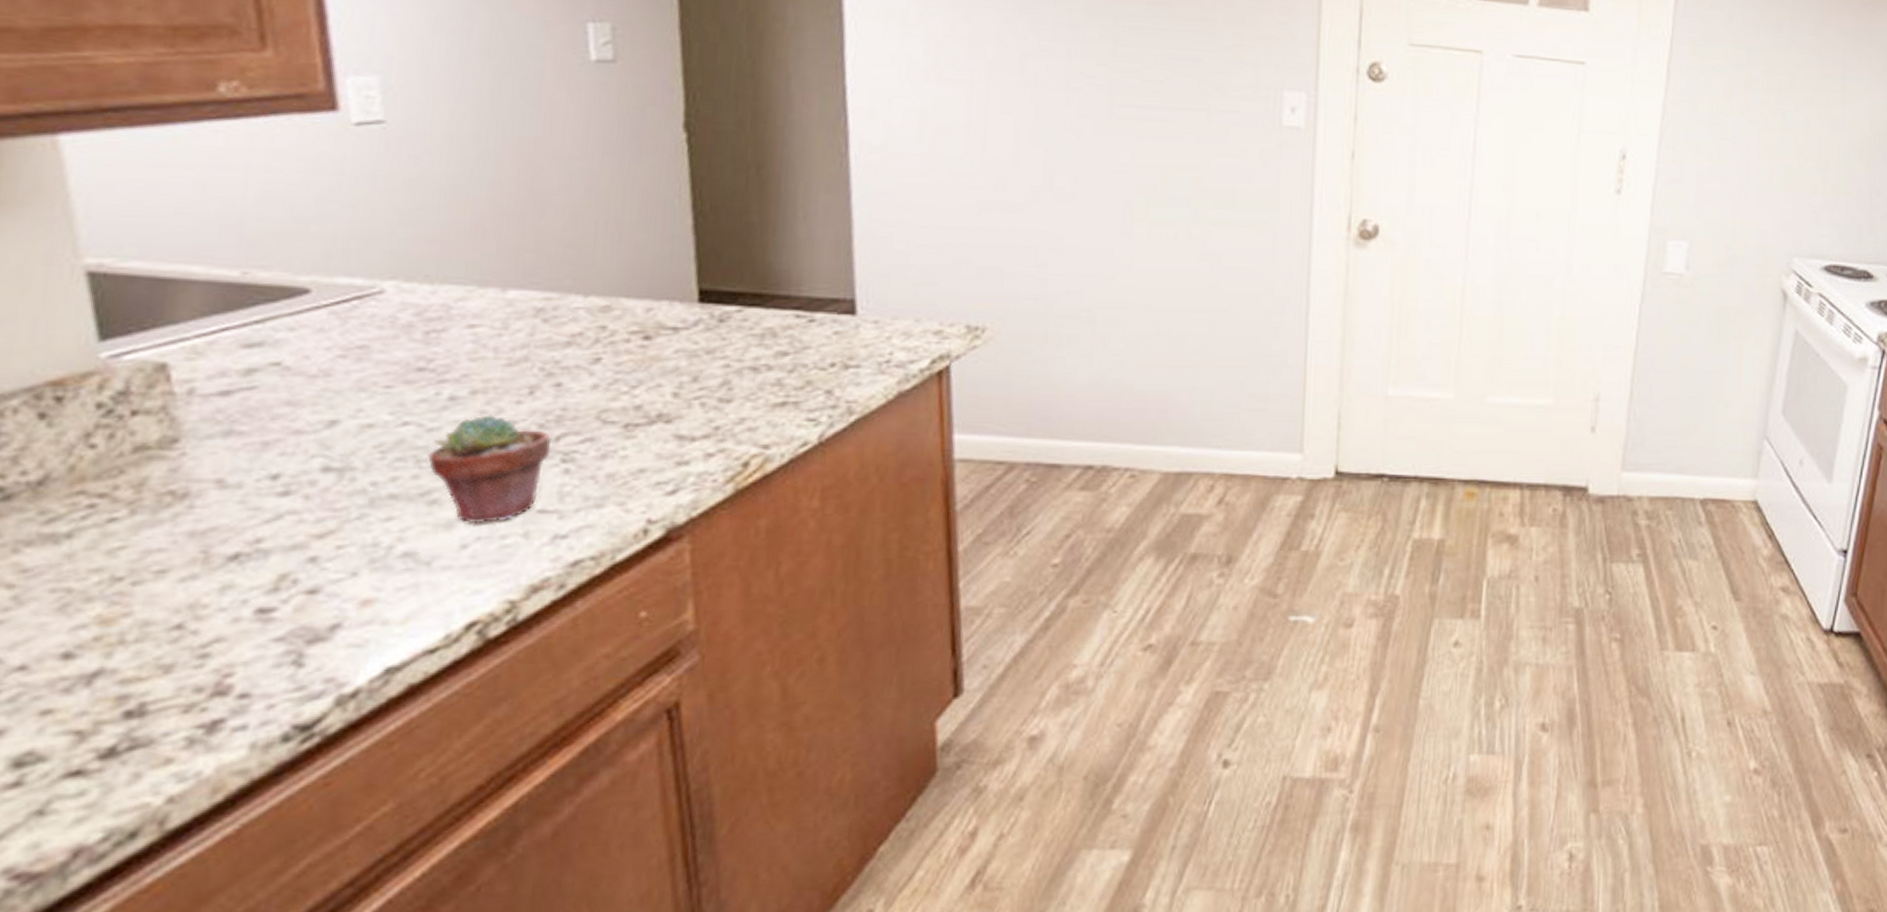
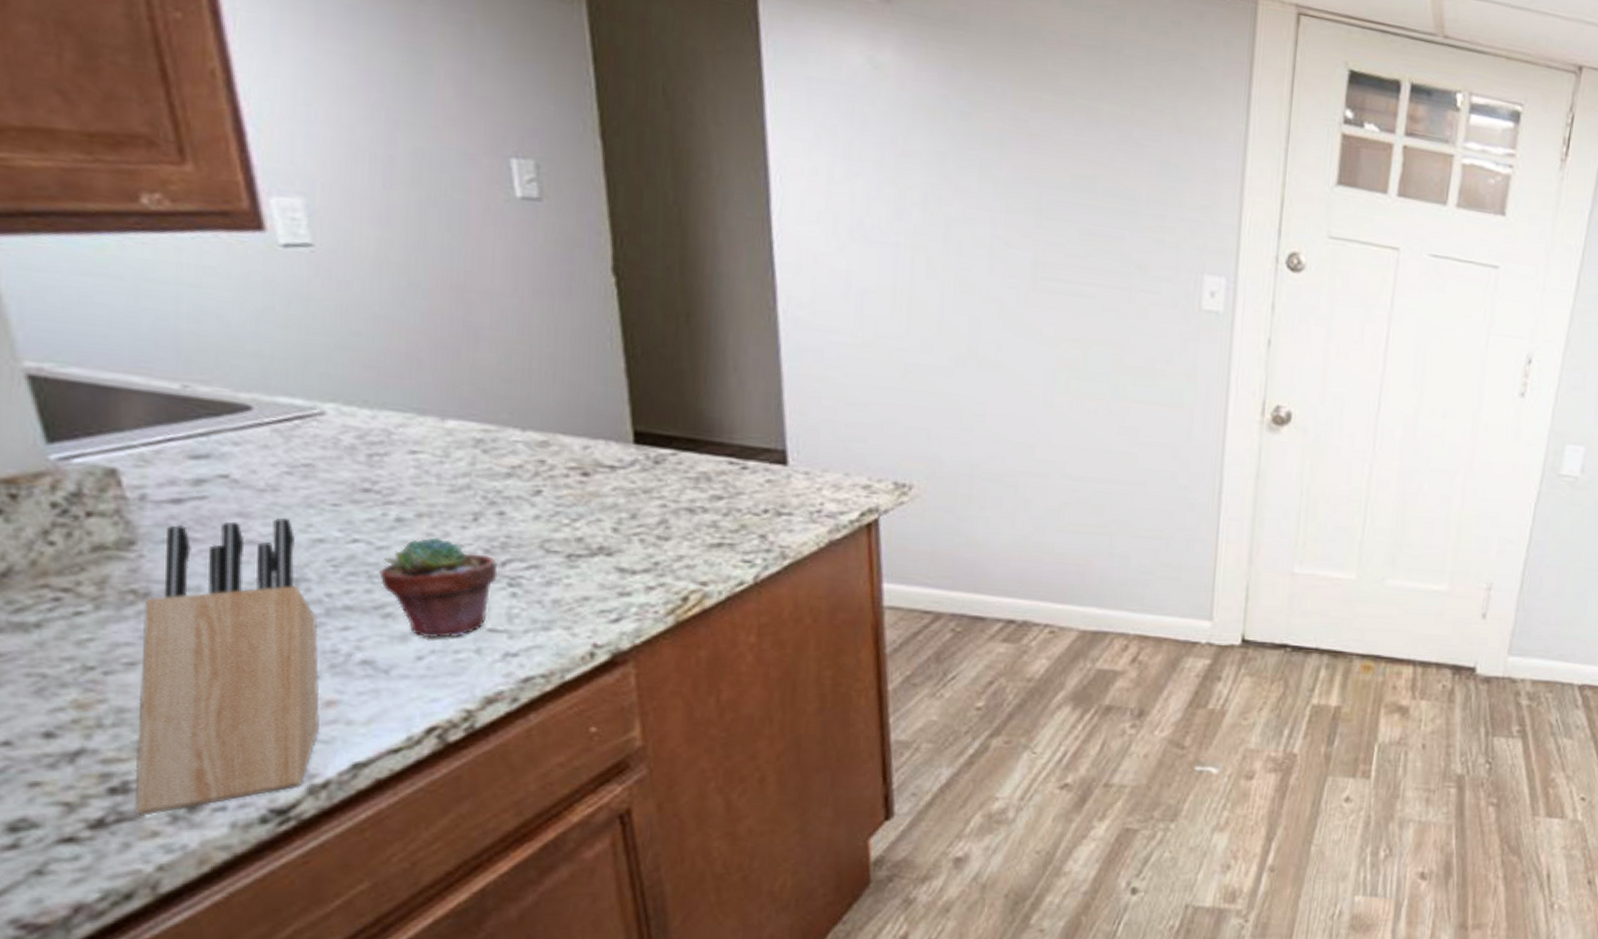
knife block: none [148,405,360,741] -> present [134,518,321,816]

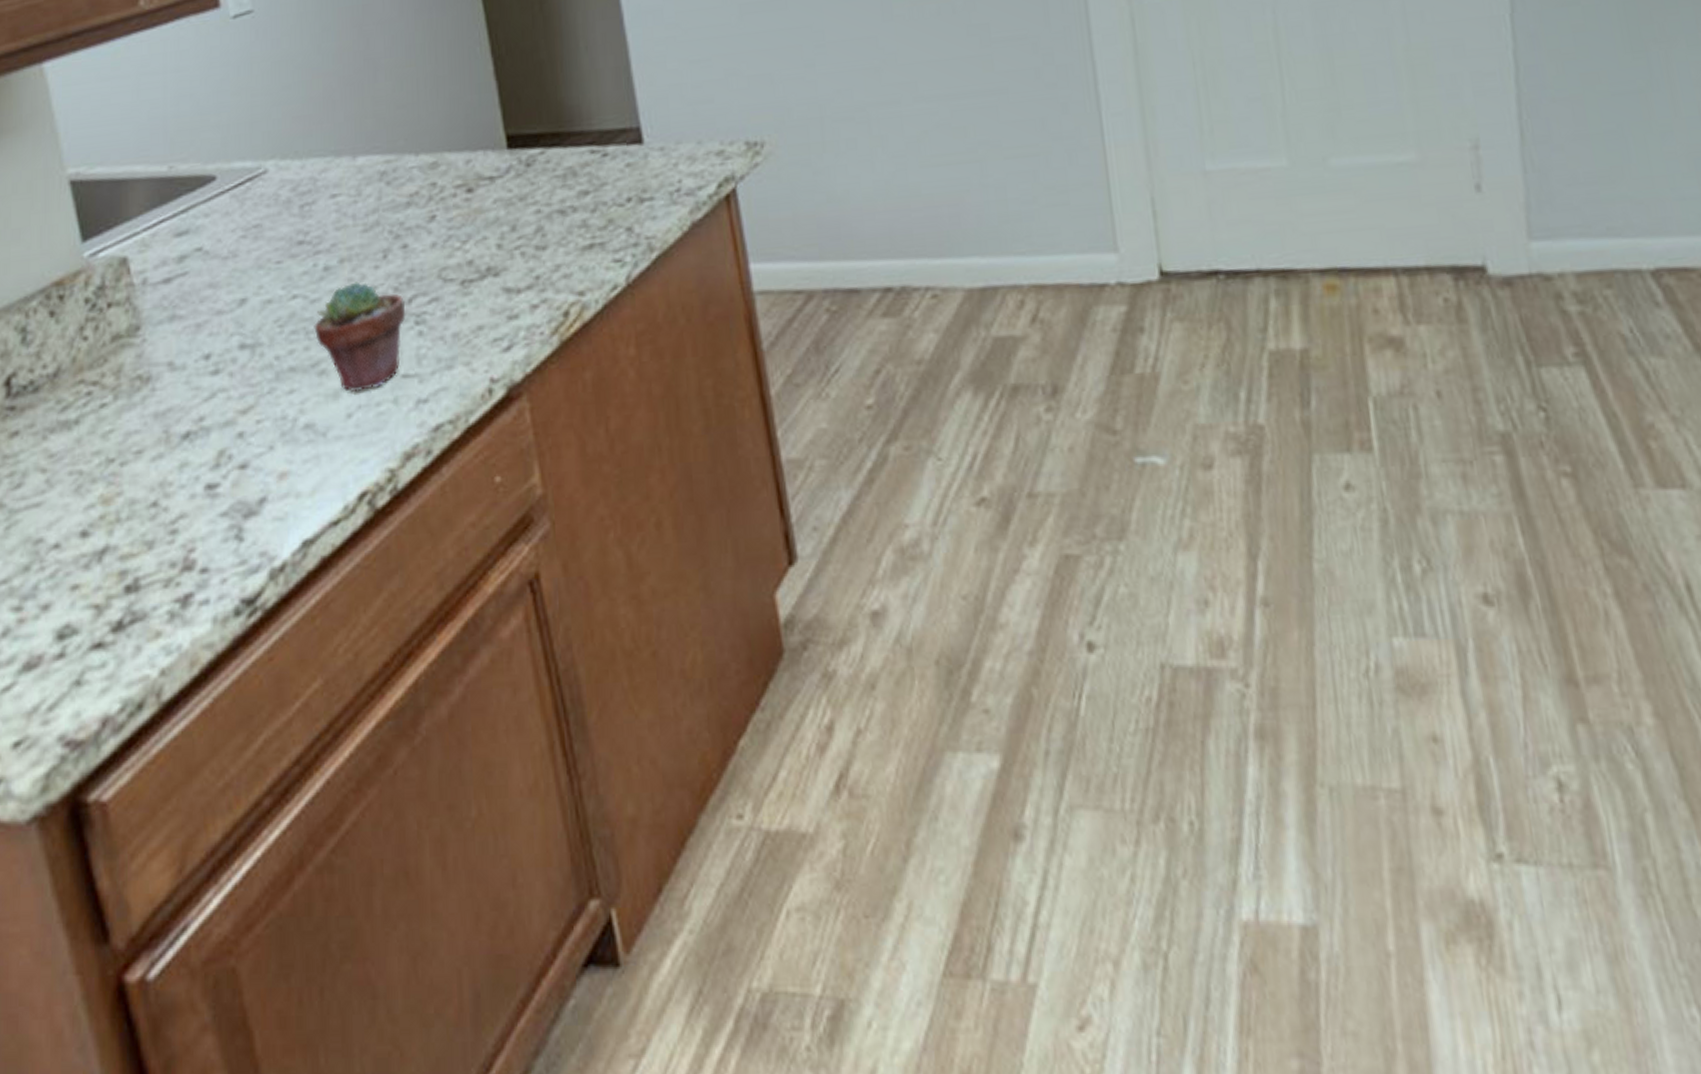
knife block: present [134,518,321,816] -> none [143,283,276,615]

